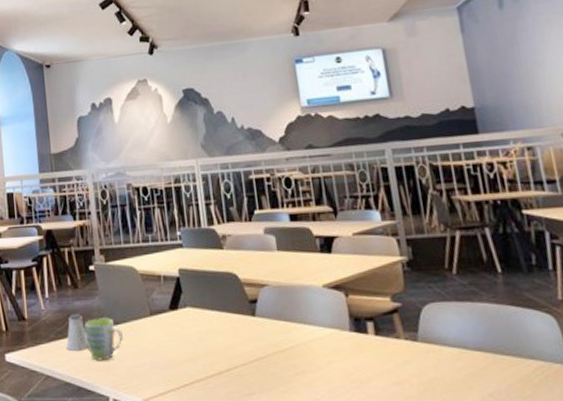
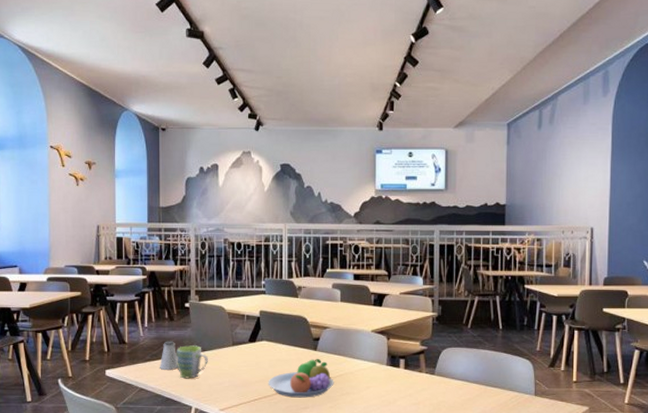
fruit bowl: none [198,327,284,381] -> present [268,359,334,398]

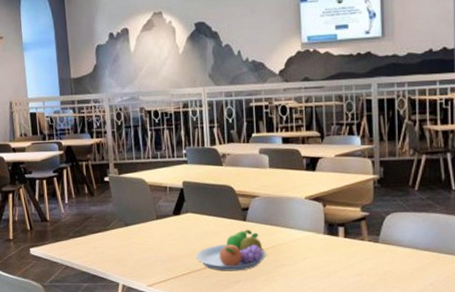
saltshaker: present [160,341,178,370] -> none [83,217,102,246]
mug: present [177,345,208,379] -> none [99,220,132,255]

